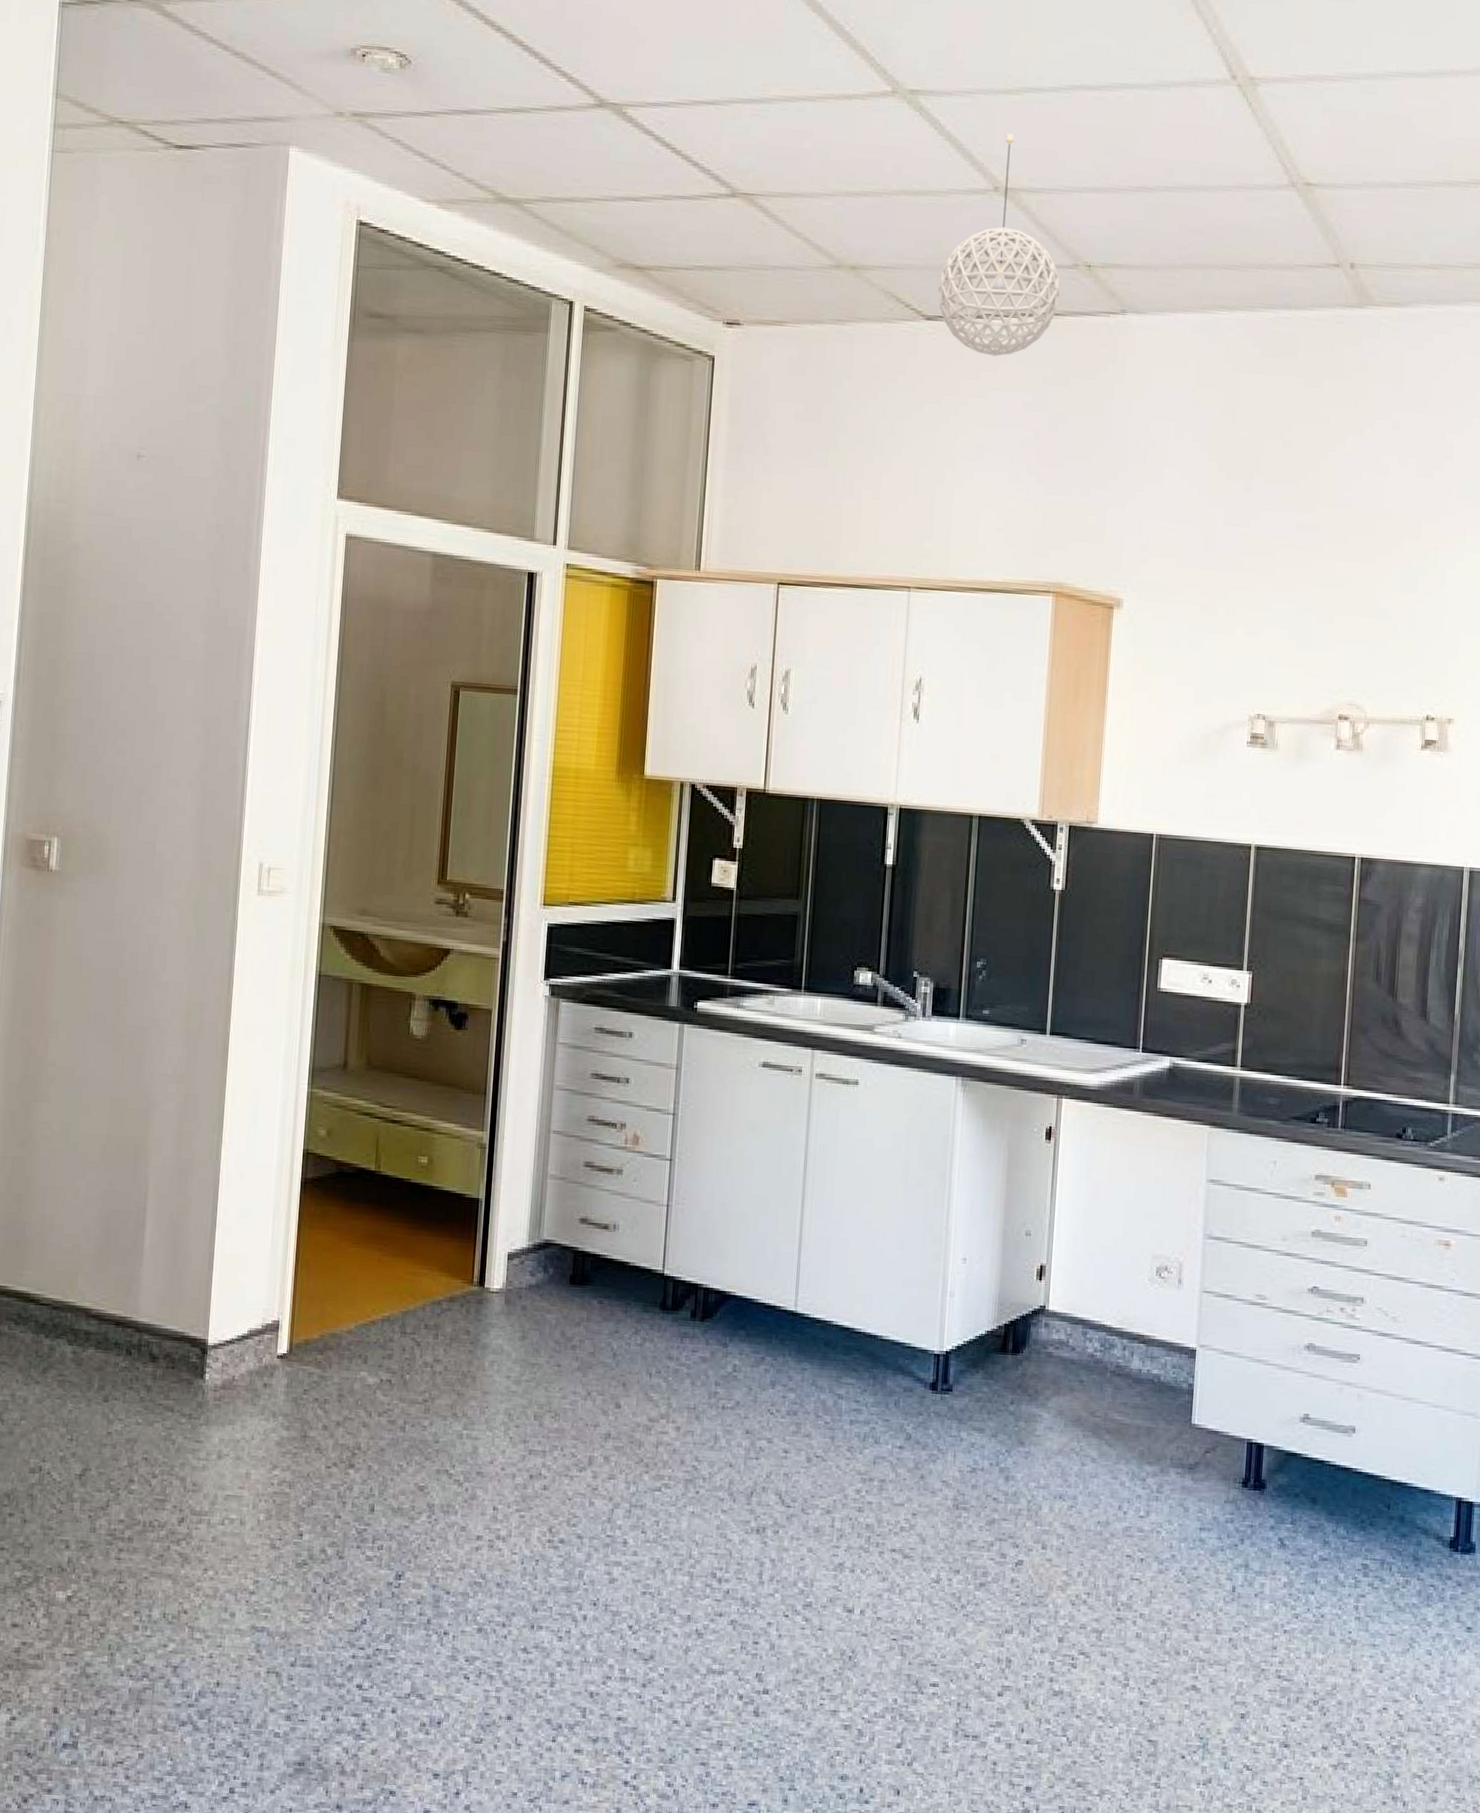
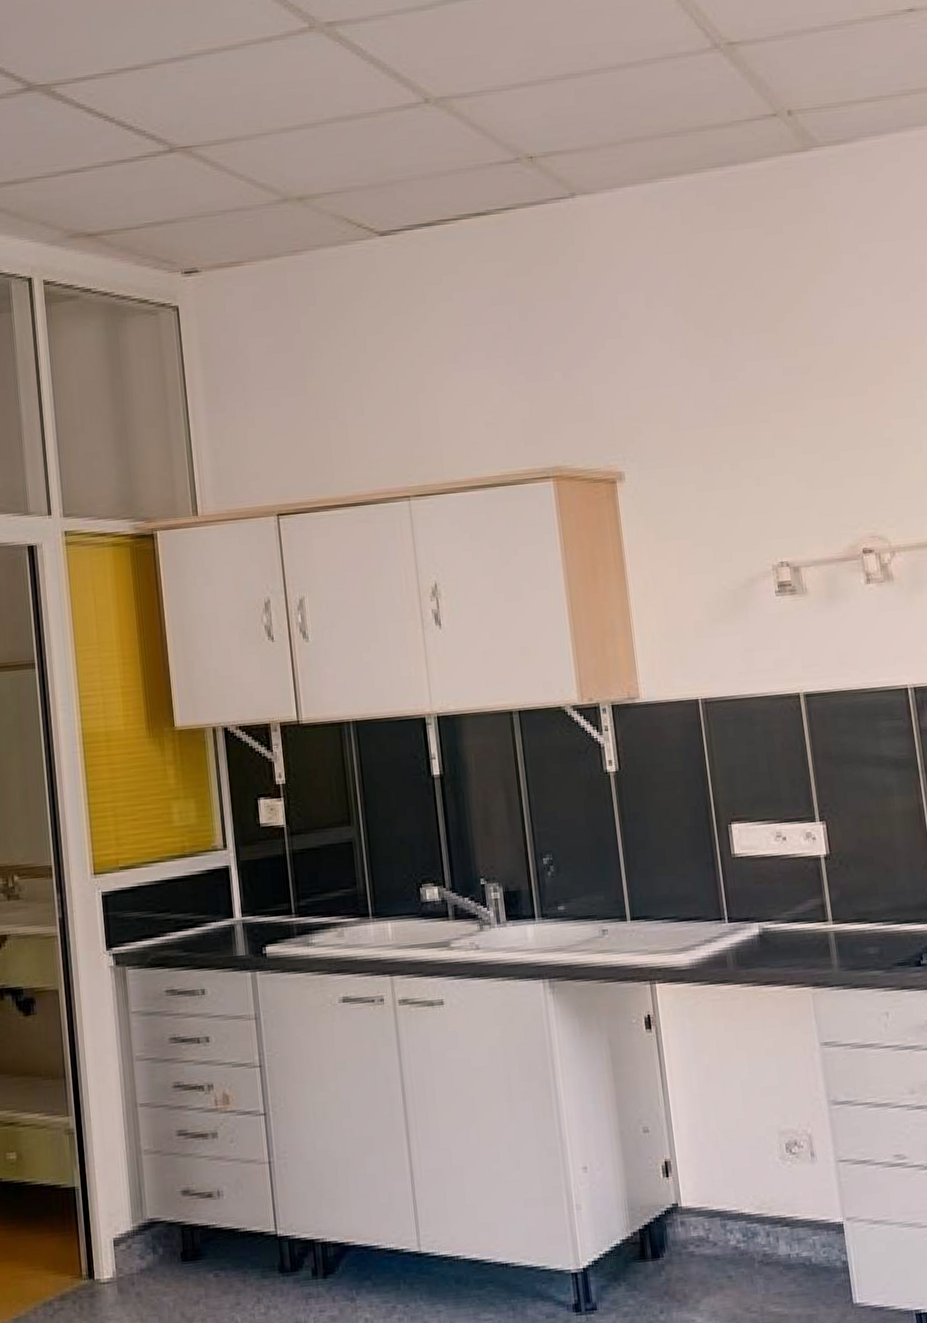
pendant light: present [938,133,1061,356] -> none [386,46,508,260]

